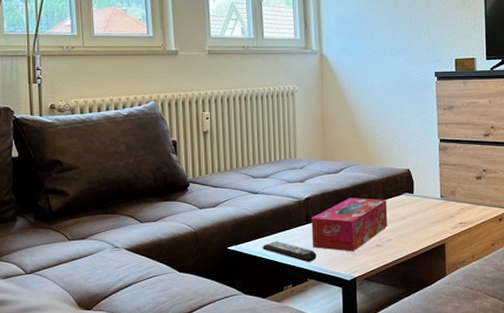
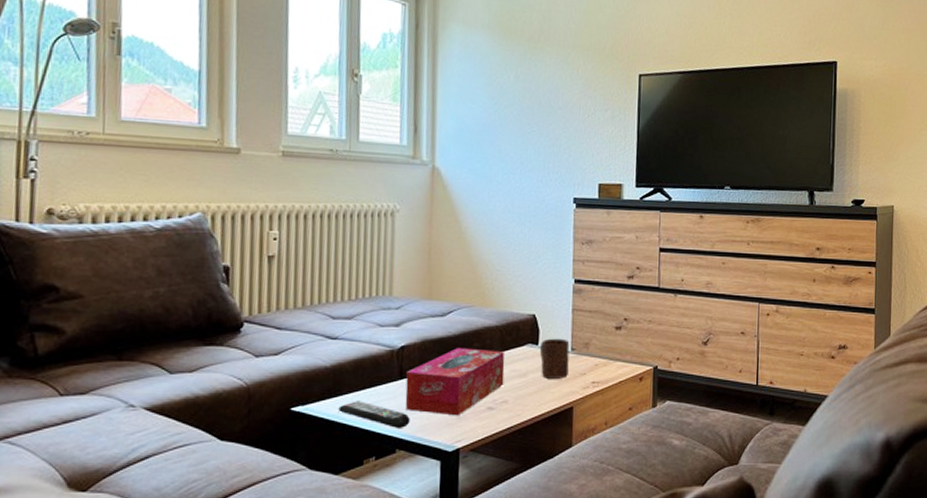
cup: none [414,188,439,221] -> present [539,338,570,379]

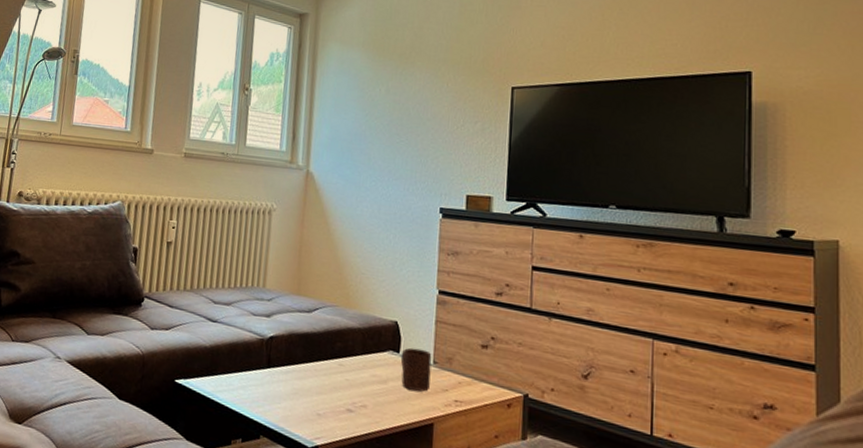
remote control: present [338,401,410,430] -> none [213,382,274,417]
tissue box: present [405,348,505,416] -> none [271,345,366,413]

